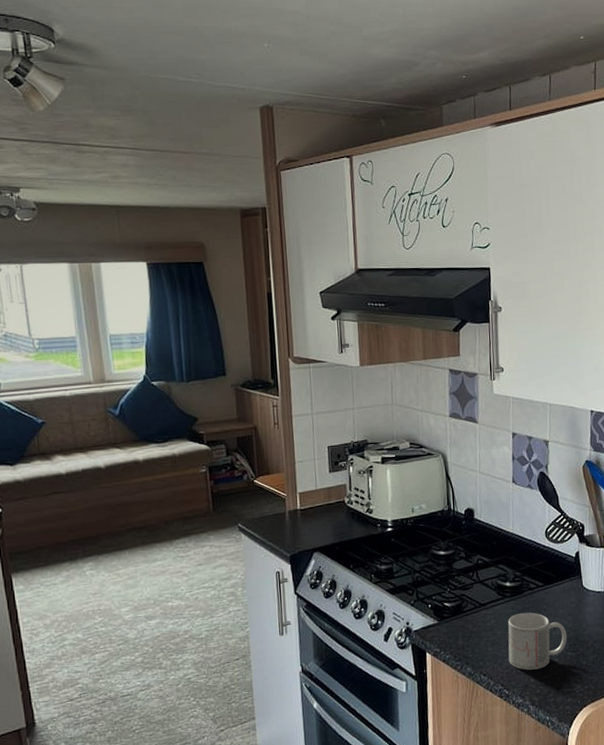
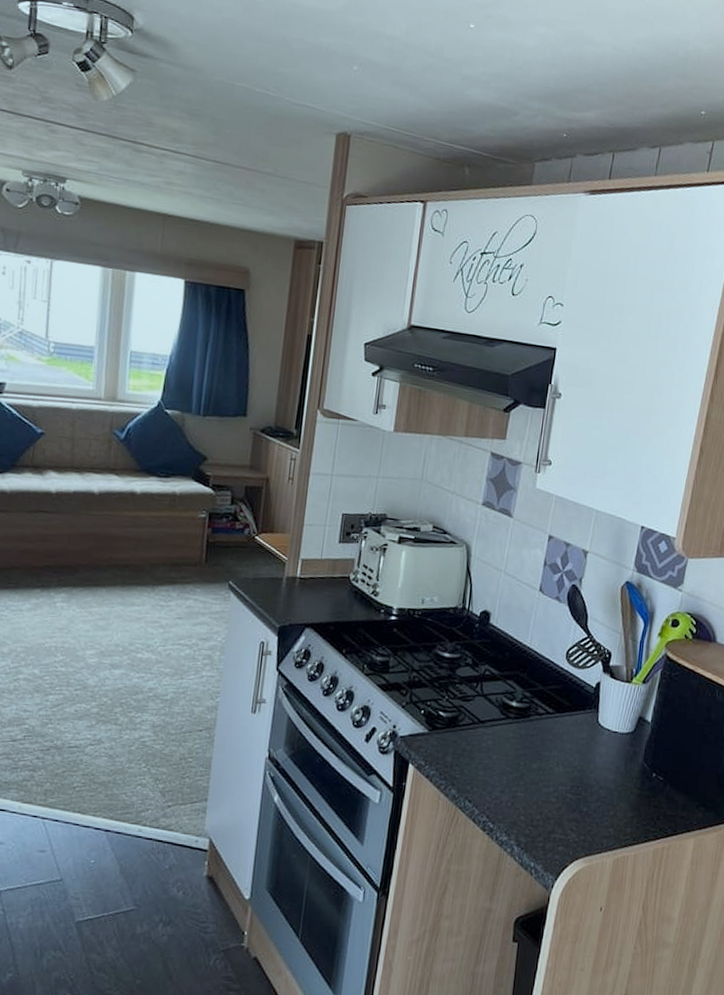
mug: present [508,612,567,671] -> none [499,739,570,807]

